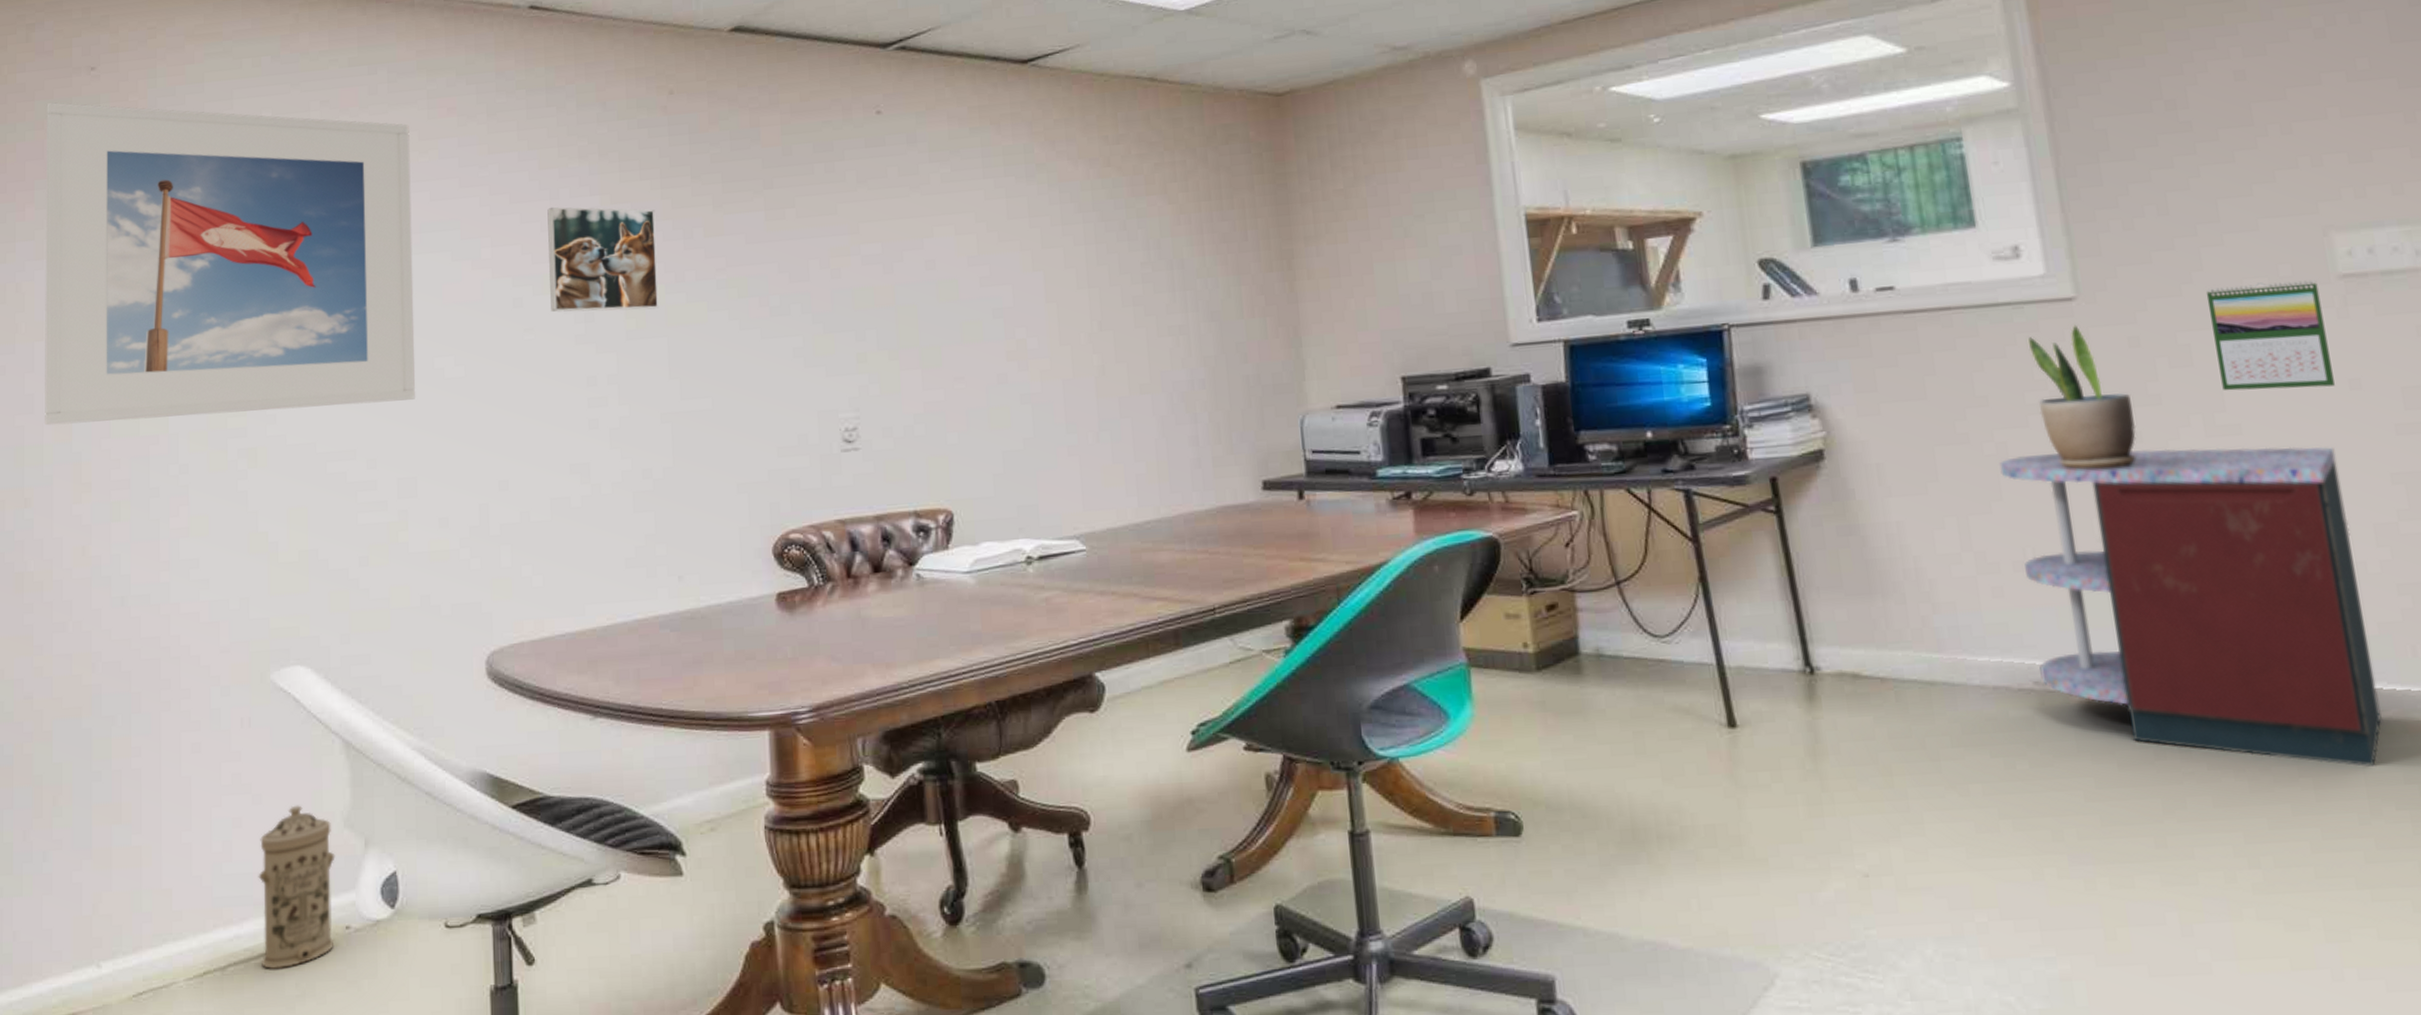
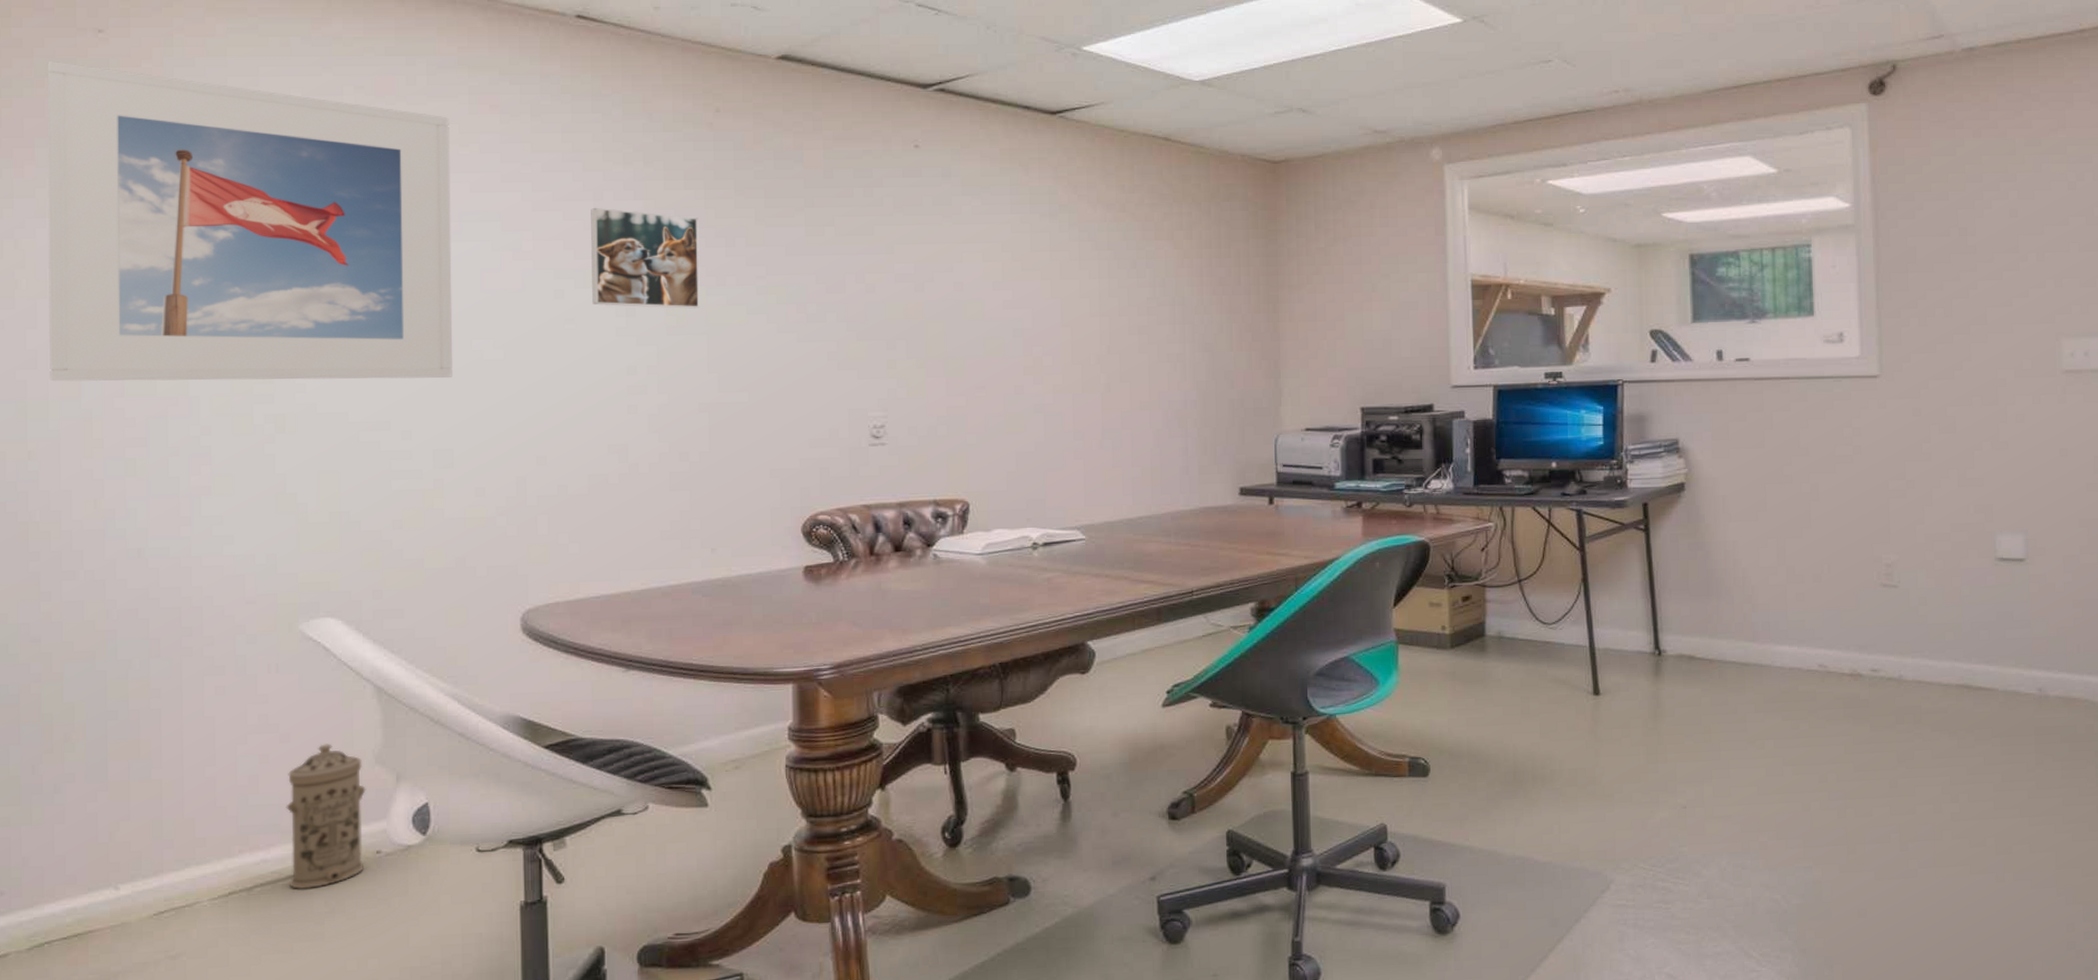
storage cabinet: present [1999,446,2382,766] -> none [1812,494,2051,730]
potted plant: present [2027,325,2137,469] -> none [1842,396,1911,507]
calendar: present [2206,280,2335,391] -> none [1971,373,2050,454]

